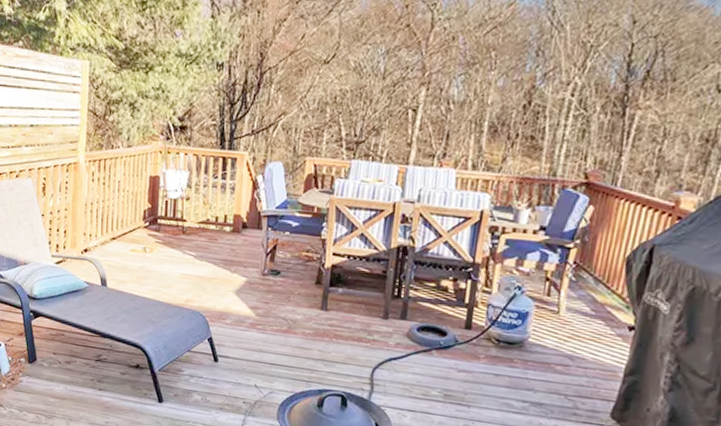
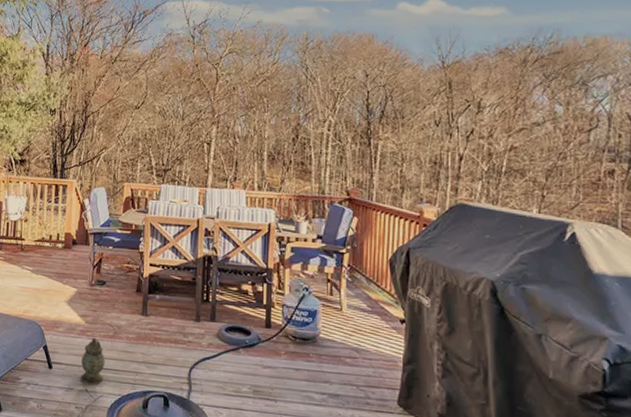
lantern: none [249,331,277,381] -> present [80,337,105,386]

